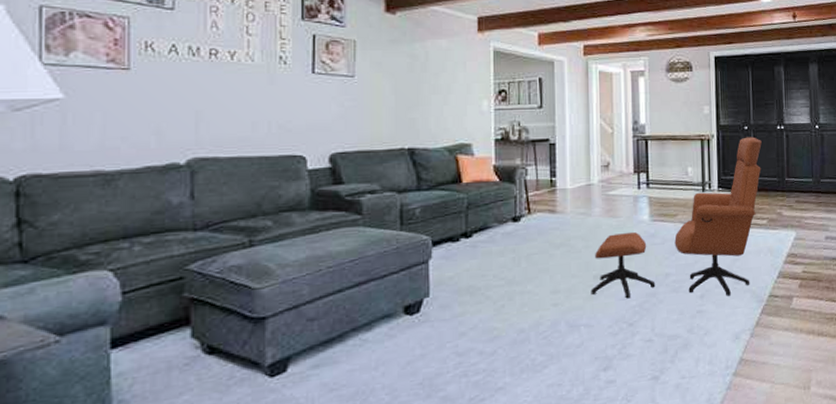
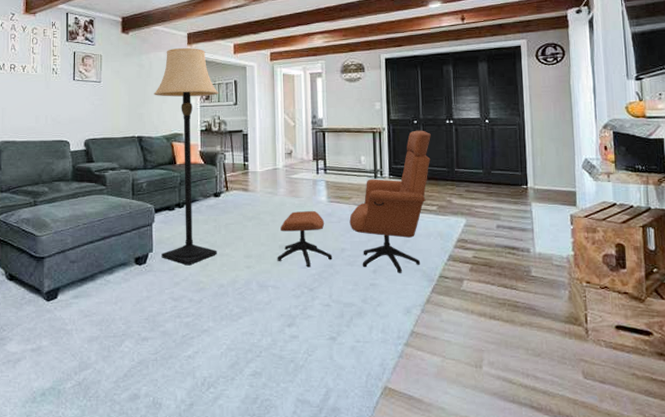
lamp: none [431,35,520,310] -> present [154,47,219,266]

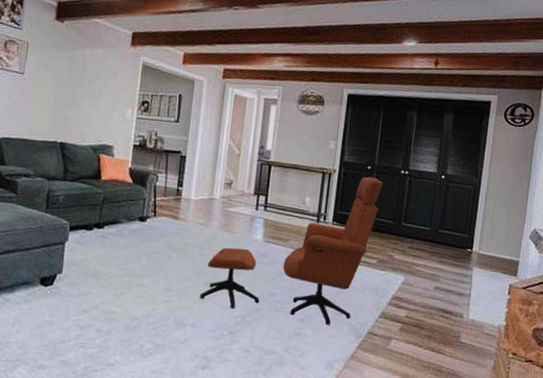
lamp: present [154,47,219,266] -> none [71,47,160,293]

